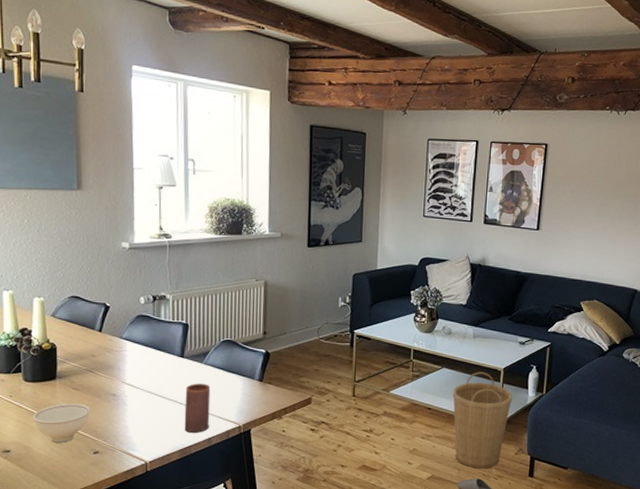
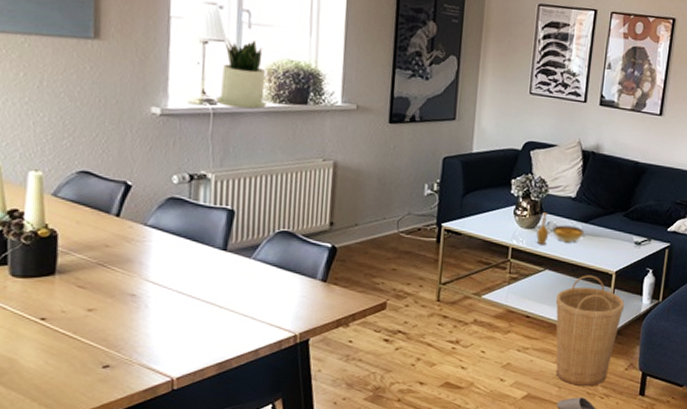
bowl: present [33,403,91,443] -> none [21,304,101,354]
planter: none [170,183,210,241] -> present [215,37,267,109]
candle: present [184,383,211,433] -> none [223,282,260,343]
decorative bowl: none [434,317,475,346] -> present [536,211,585,244]

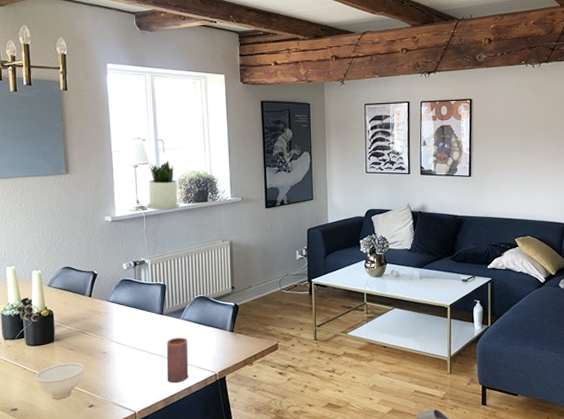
bowl: none [21,304,101,354] -> present [35,362,85,399]
candle: none [223,282,260,343] -> present [166,337,189,383]
decorative bowl: present [536,211,585,244] -> none [384,262,421,288]
basket: present [556,275,624,386] -> none [405,309,460,400]

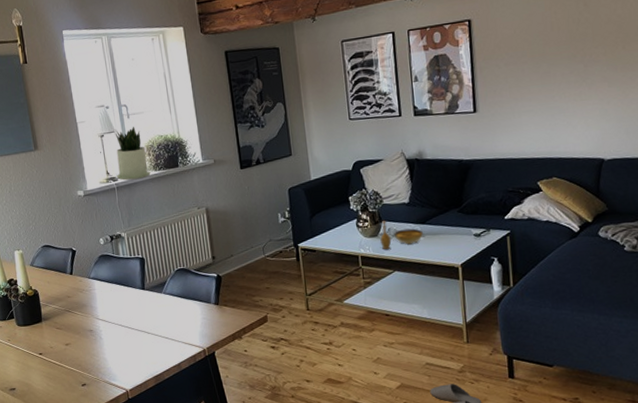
bowl: present [35,362,85,399] -> none [28,341,74,378]
candle: present [166,337,189,383] -> none [150,312,177,360]
decorative bowl: none [384,262,421,288] -> present [380,220,424,249]

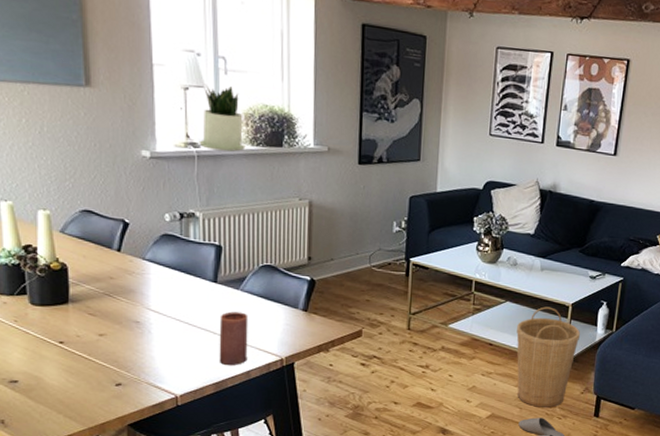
candle: none [150,312,177,360] -> present [219,311,249,365]
decorative bowl: present [380,220,424,249] -> none [498,247,543,278]
basket: none [409,270,476,373] -> present [516,306,580,408]

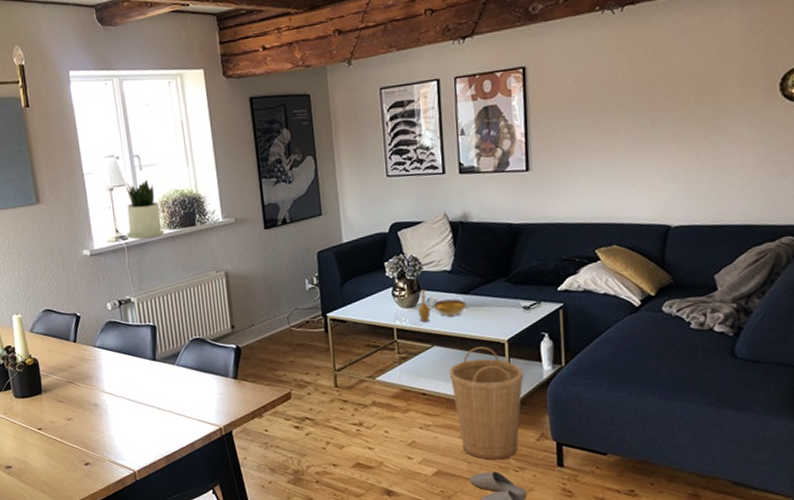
candle: present [219,311,249,365] -> none [162,386,190,438]
decorative bowl: none [498,247,543,278] -> present [418,289,467,321]

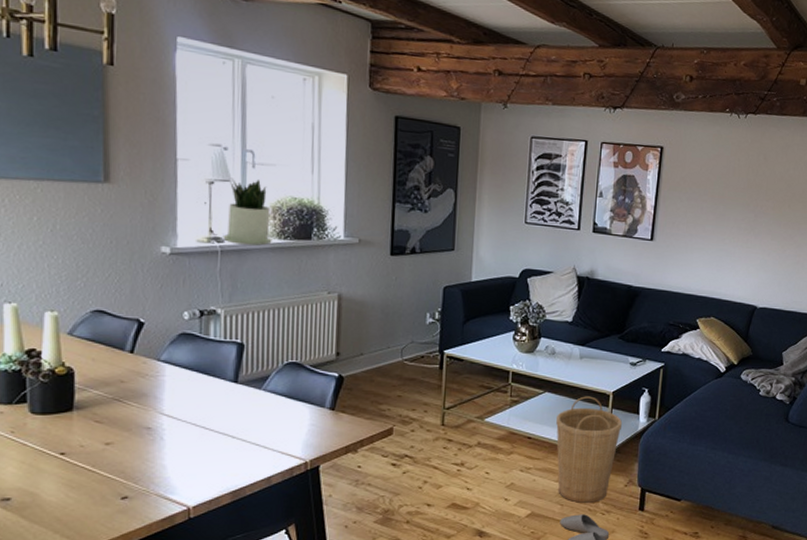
decorative bowl: present [418,289,467,321] -> none [535,336,582,368]

